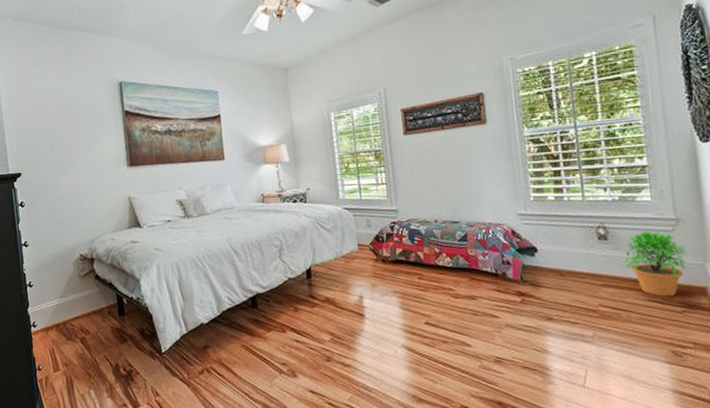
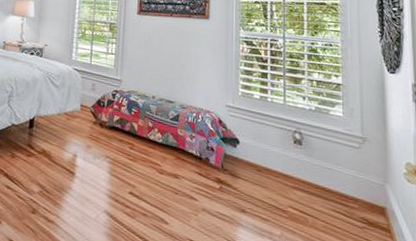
potted plant: present [624,230,687,297] -> none [314,143,370,210]

